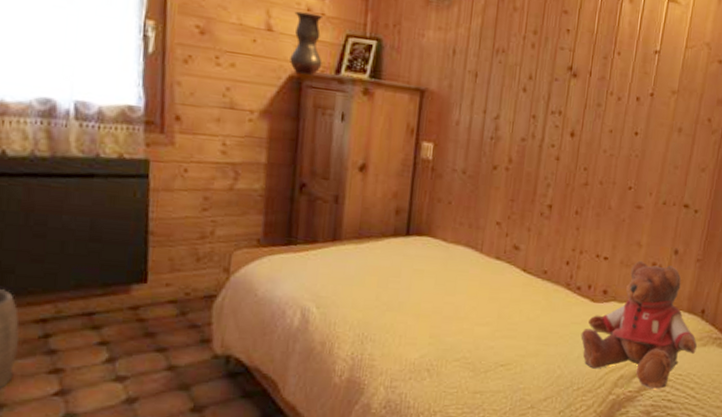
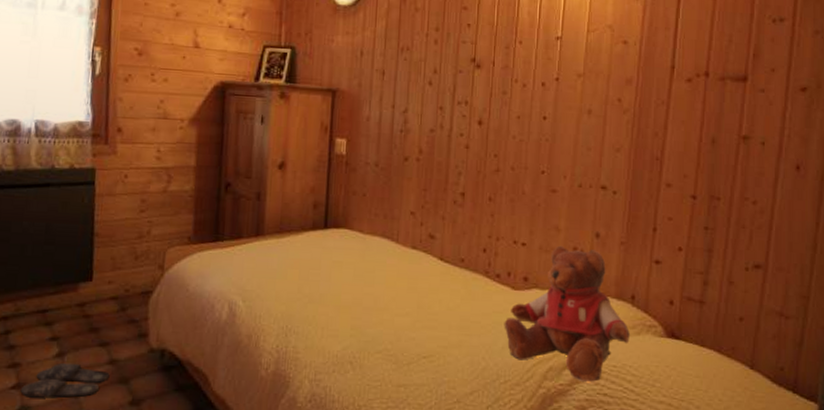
slippers: none [64,368,168,405] -> present [20,362,110,398]
vase: present [290,11,322,77] -> none [214,29,243,85]

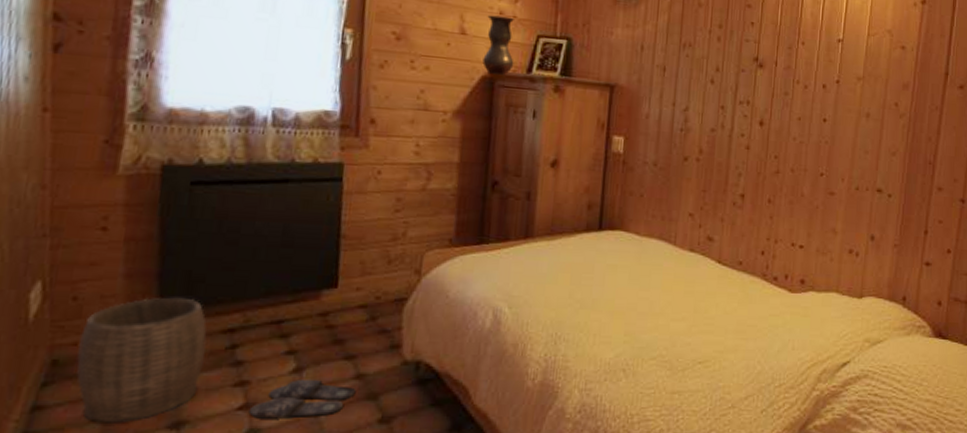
vase: none [214,29,243,85] -> present [482,15,514,76]
teddy bear: present [504,245,631,382] -> none [780,248,901,383]

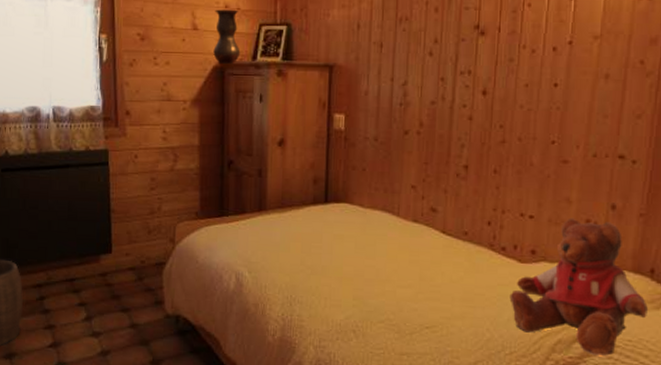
slippers: present [249,378,356,419] -> none [56,325,132,356]
teddy bear: none [780,248,901,383] -> present [509,218,649,356]

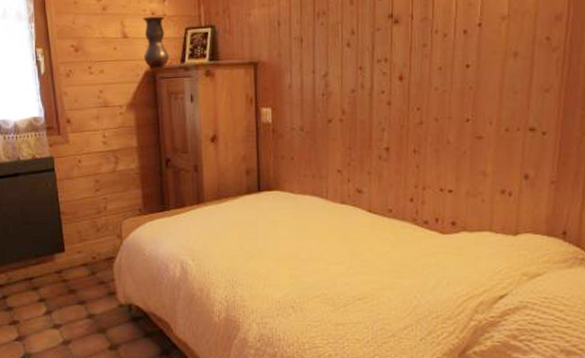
teddy bear: present [509,218,649,356] -> none [434,189,563,313]

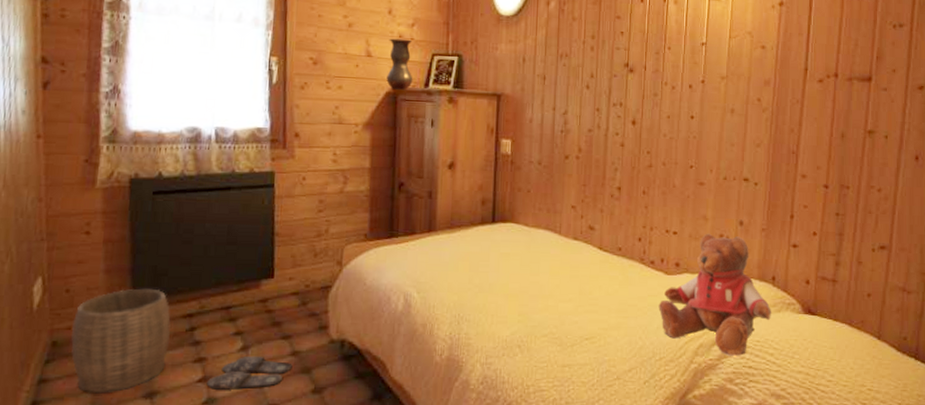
slippers: none [22,318,90,347] -> present [206,355,293,390]
teddy bear: none [434,189,563,313] -> present [658,233,772,356]

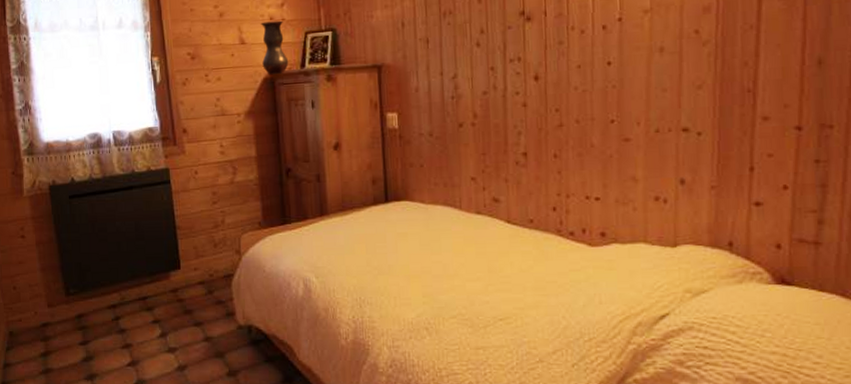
woven basket: present [71,288,172,393] -> none [22,283,101,376]
slippers: present [206,355,293,390] -> none [135,341,207,373]
teddy bear: present [658,233,772,356] -> none [583,196,731,335]

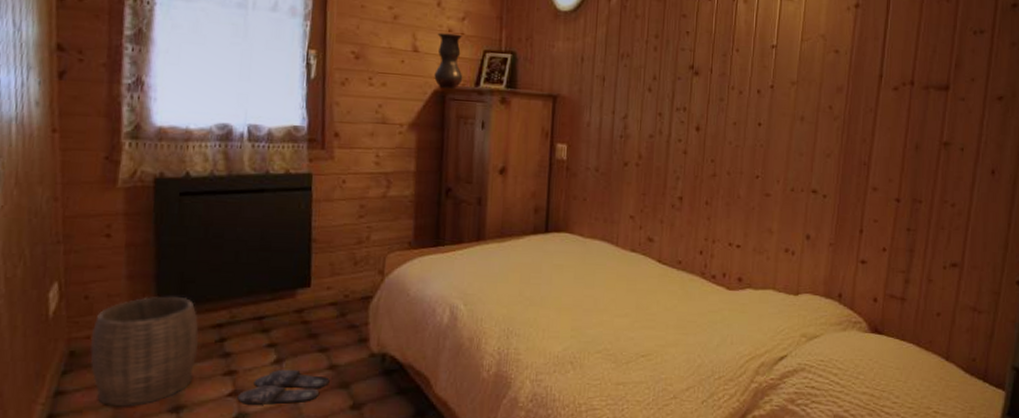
woven basket: none [22,283,101,376] -> present [90,295,200,407]
slippers: none [135,341,207,373] -> present [237,369,330,405]

